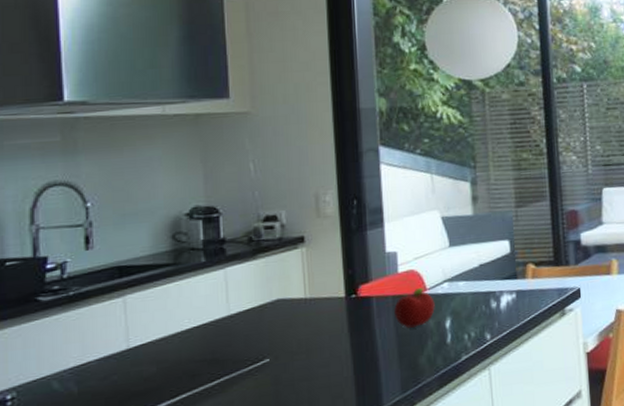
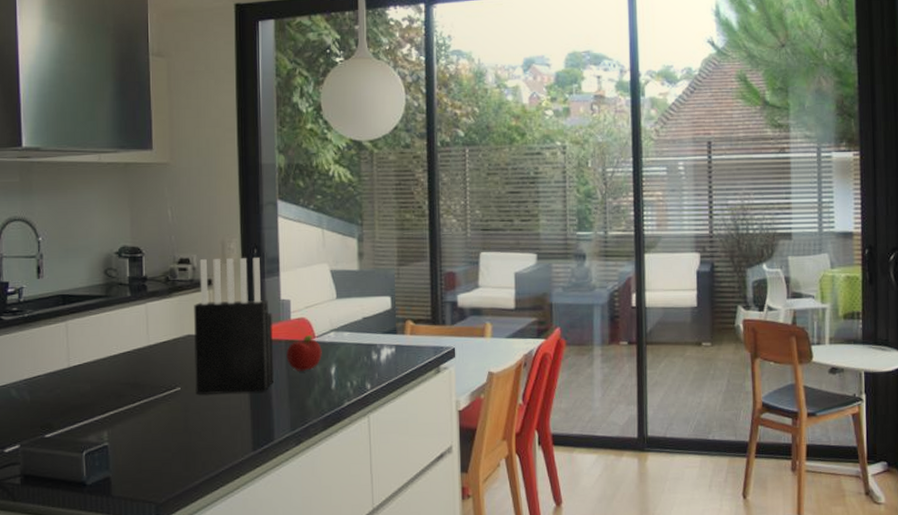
knife block: none [284,209,380,365] -> present [193,258,274,395]

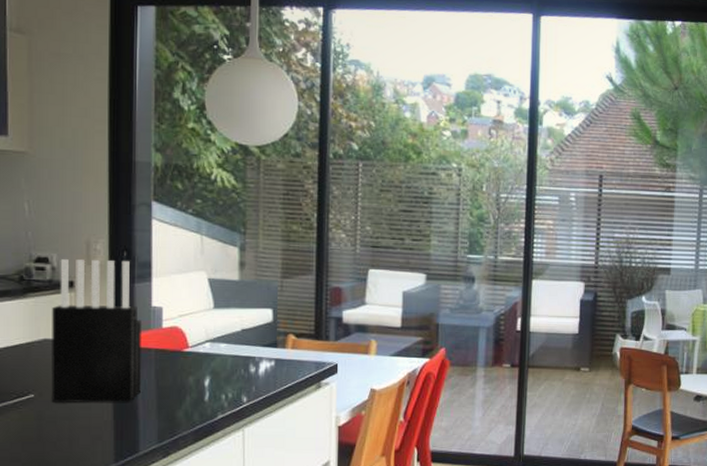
fruit: present [286,334,322,371] -> none [156,344,196,382]

